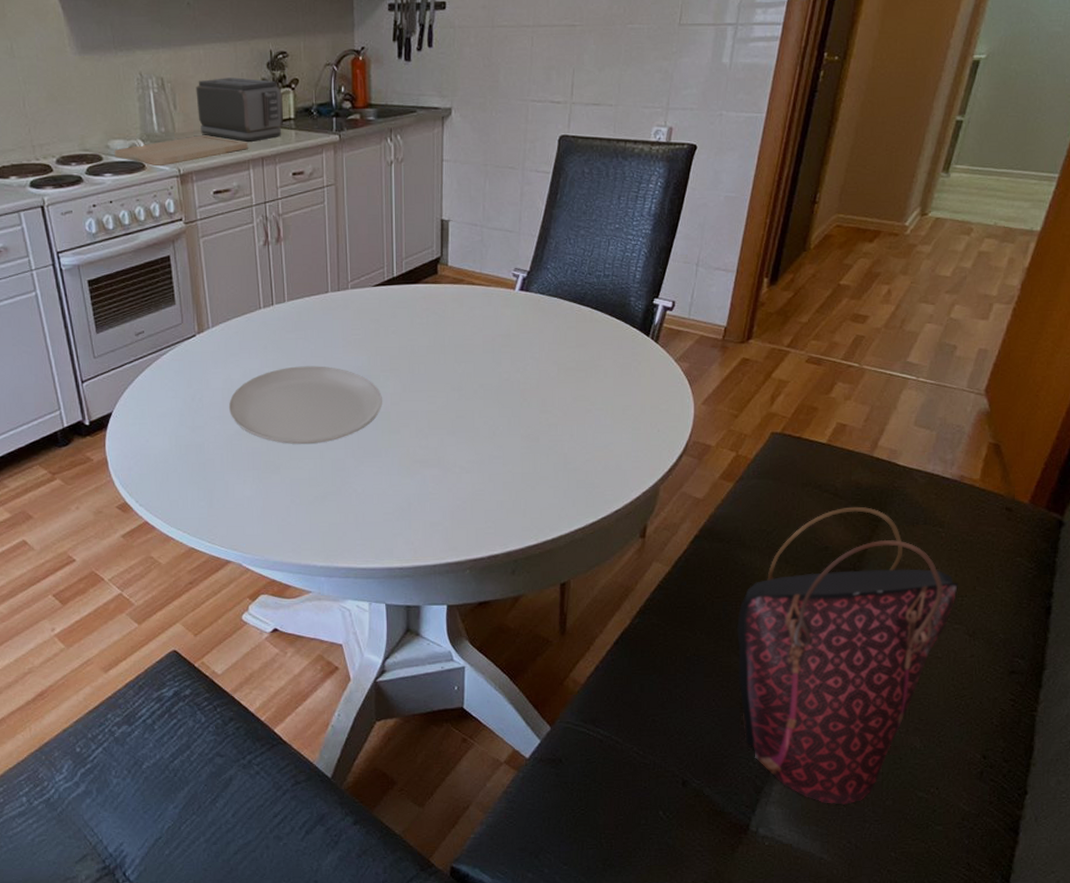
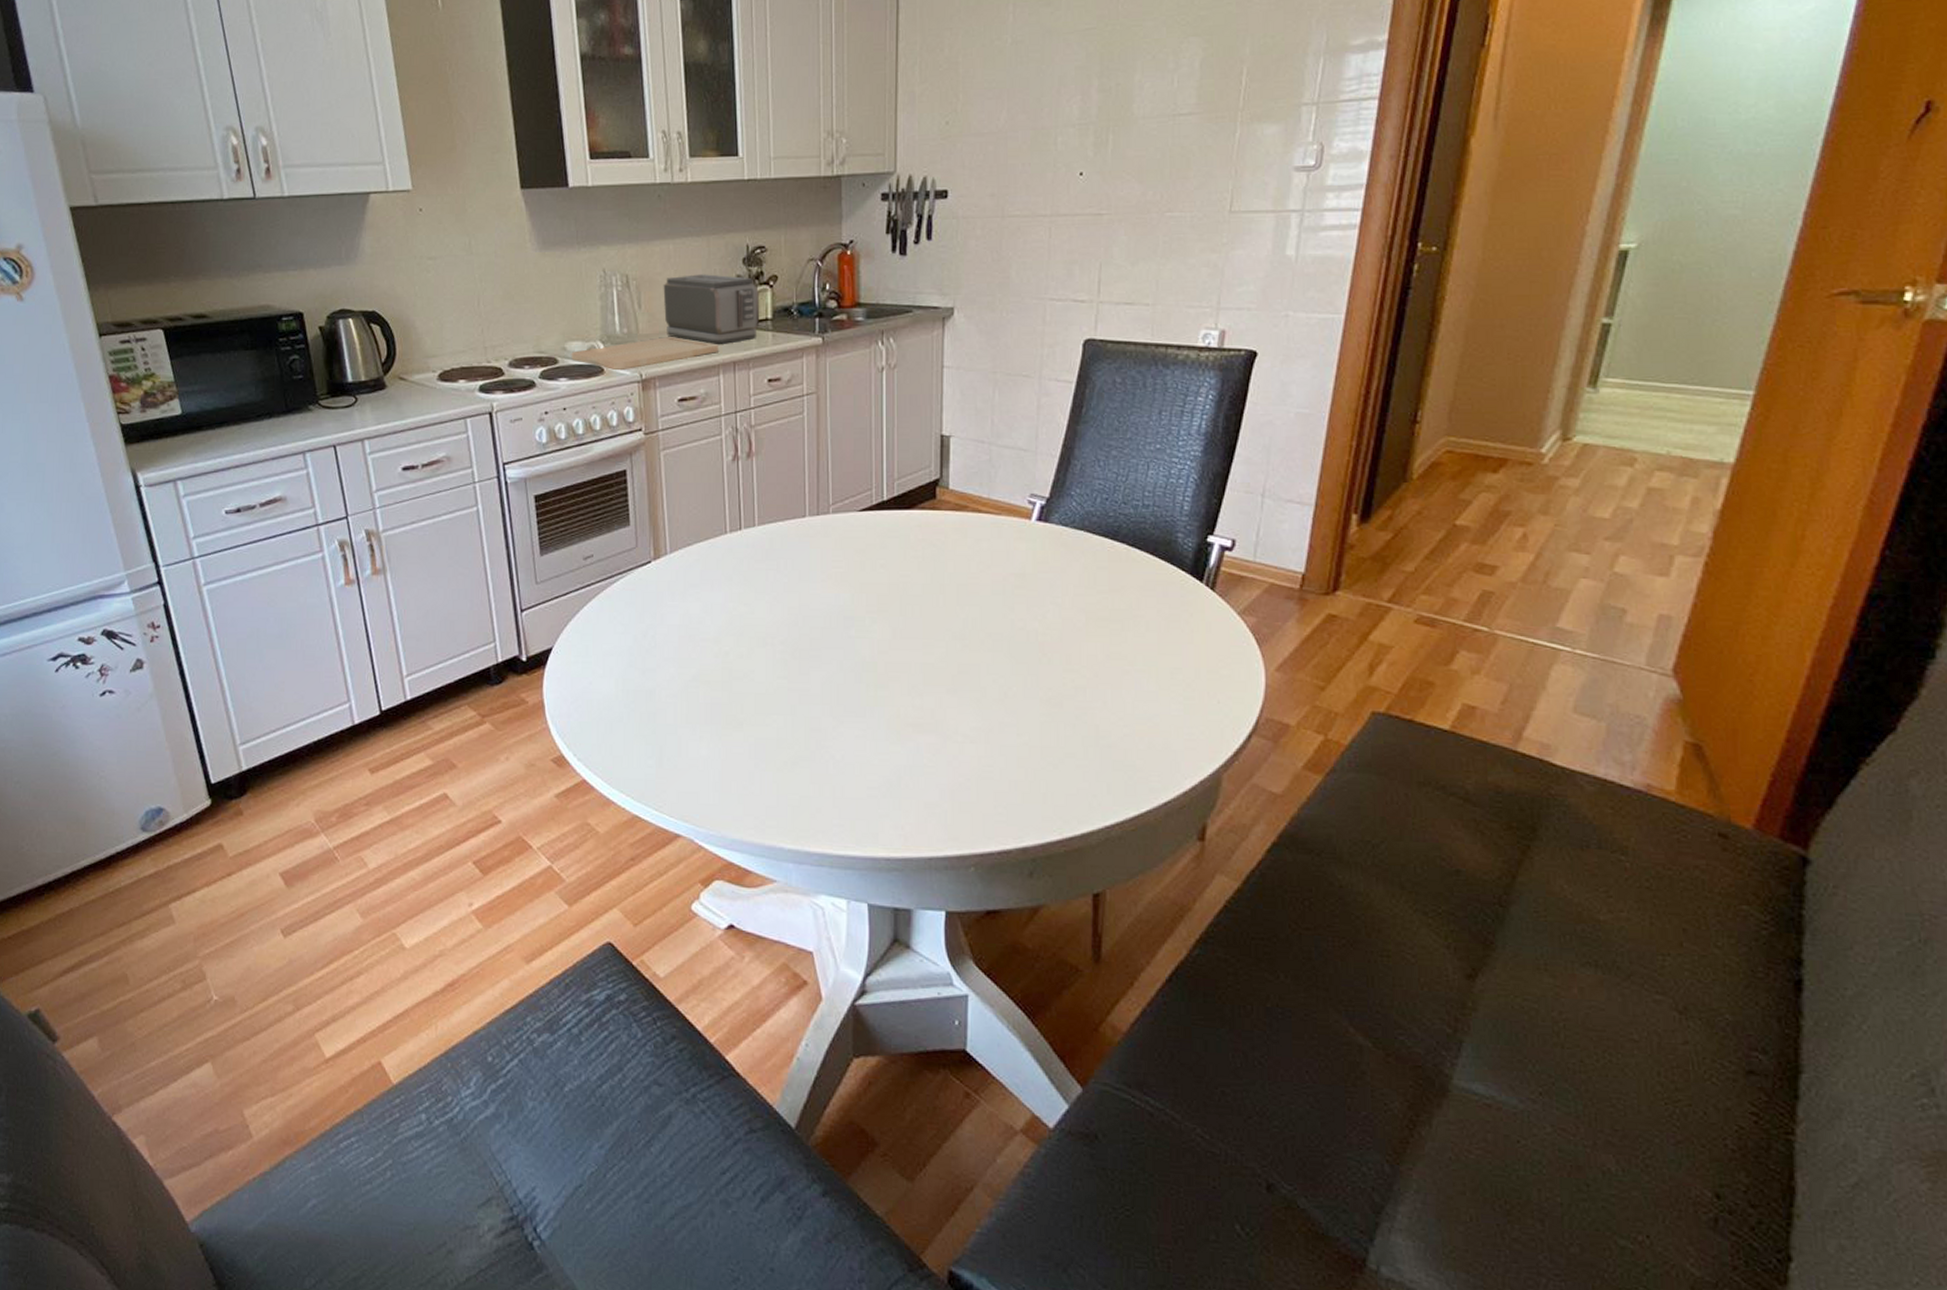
plate: present [228,366,382,444] -> none [685,602,867,696]
handbag: present [736,506,959,805] -> none [1334,817,1657,1246]

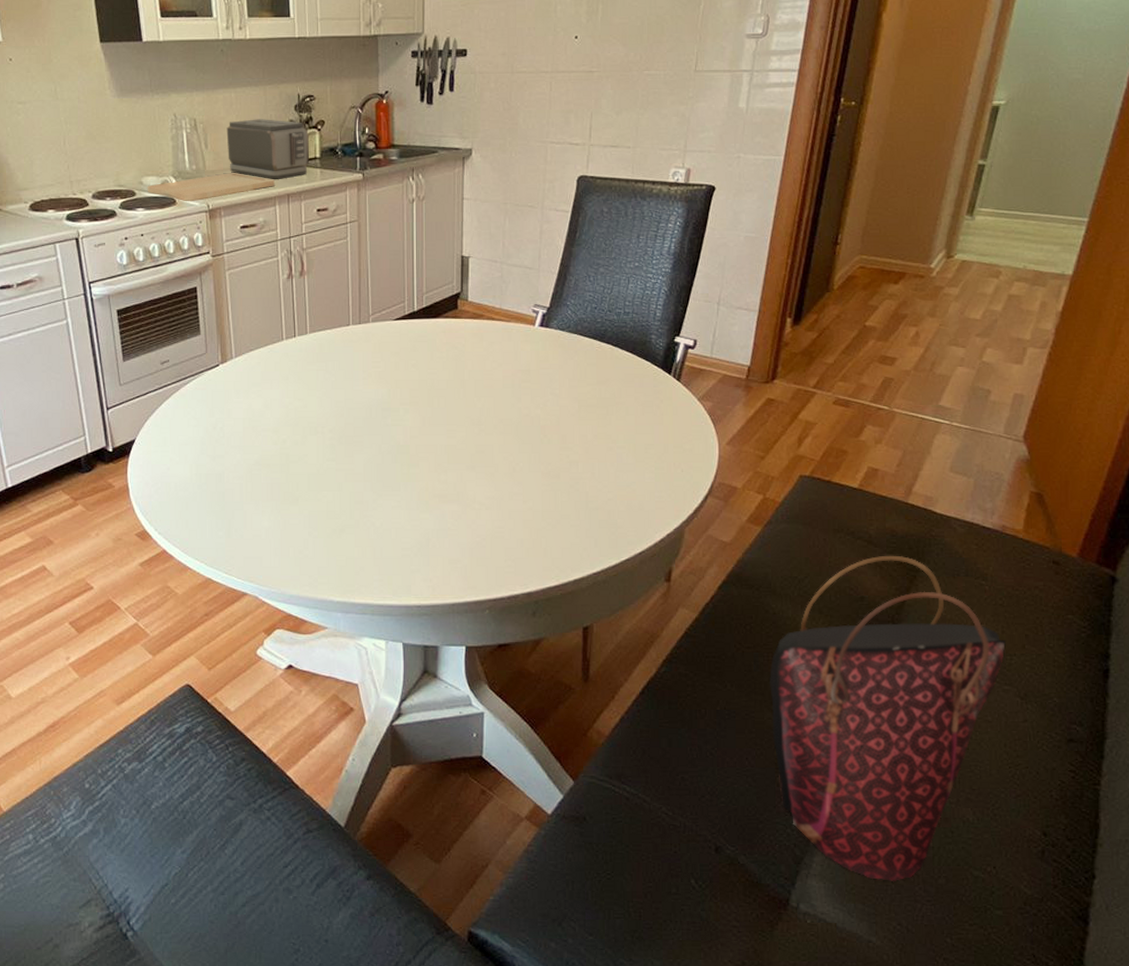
handbag: none [1334,817,1657,1246] -> present [768,555,1007,881]

